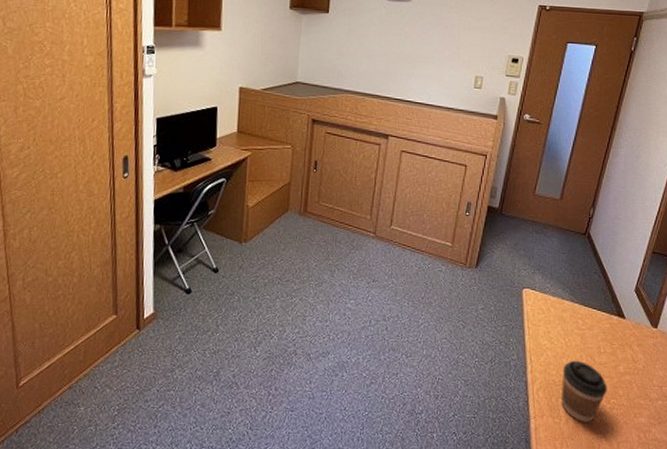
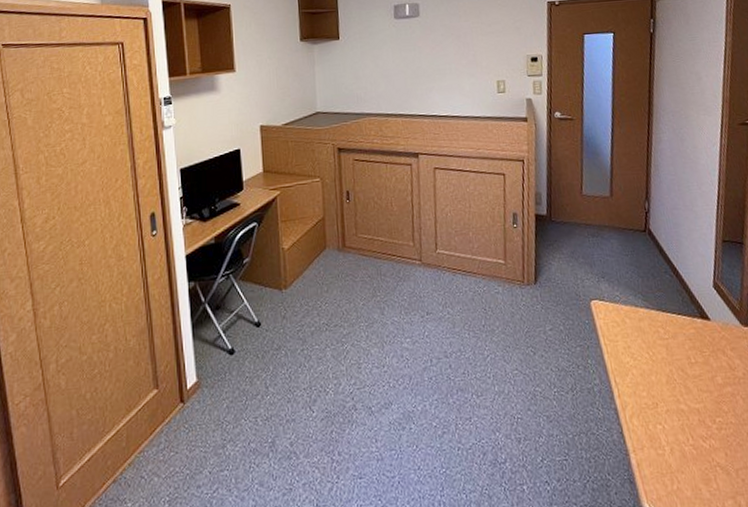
coffee cup: present [561,360,607,422] -> none [653,376,710,450]

